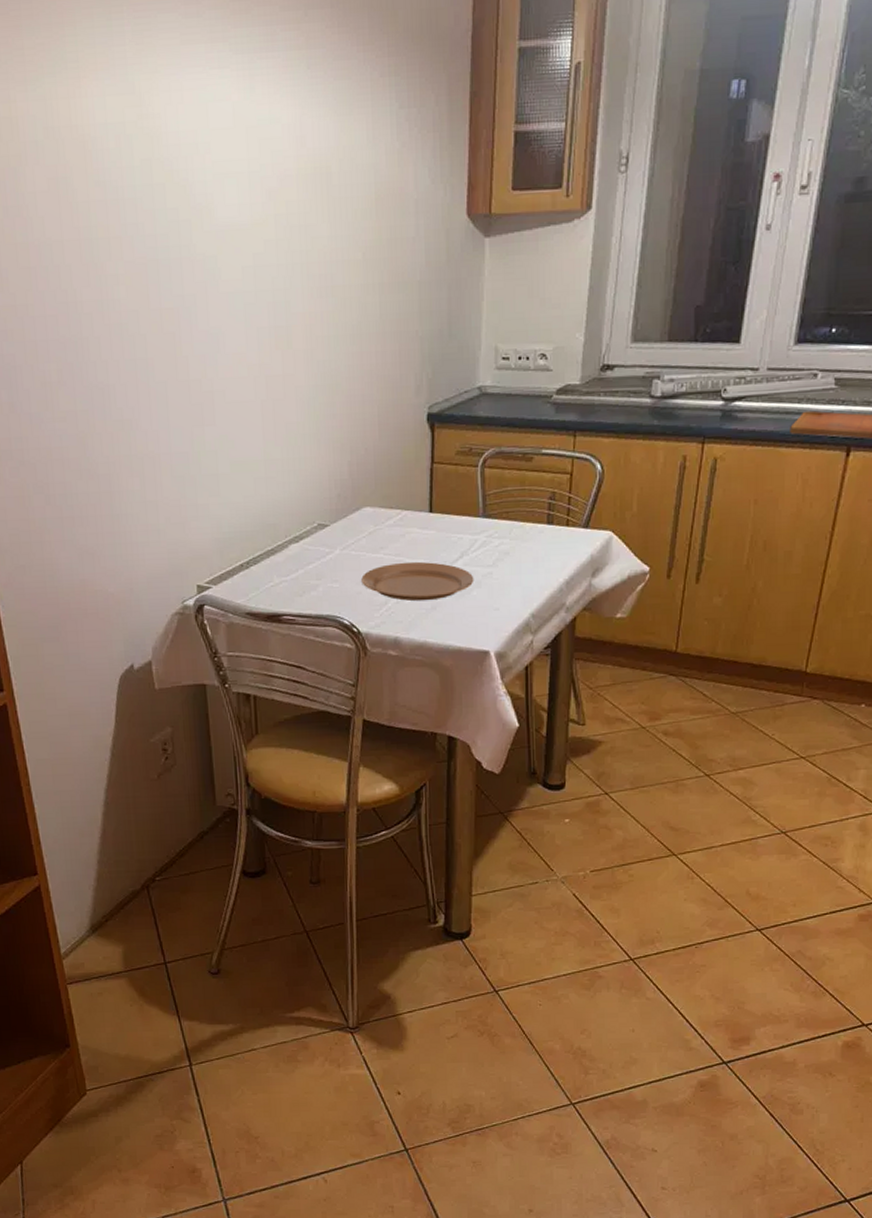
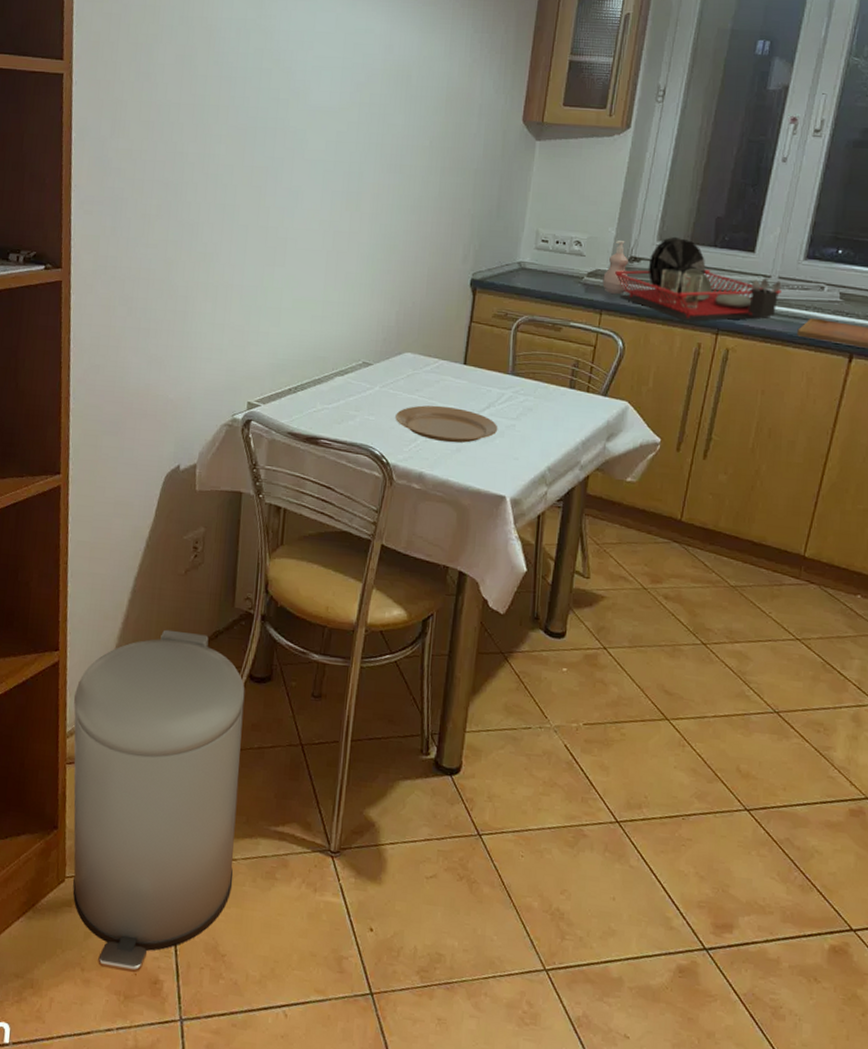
pedal bin: none [61,837,255,1166] -> present [73,629,245,973]
soap bottle: none [574,347,604,412] -> present [602,240,630,295]
dish rack: none [587,335,771,433] -> present [615,236,782,322]

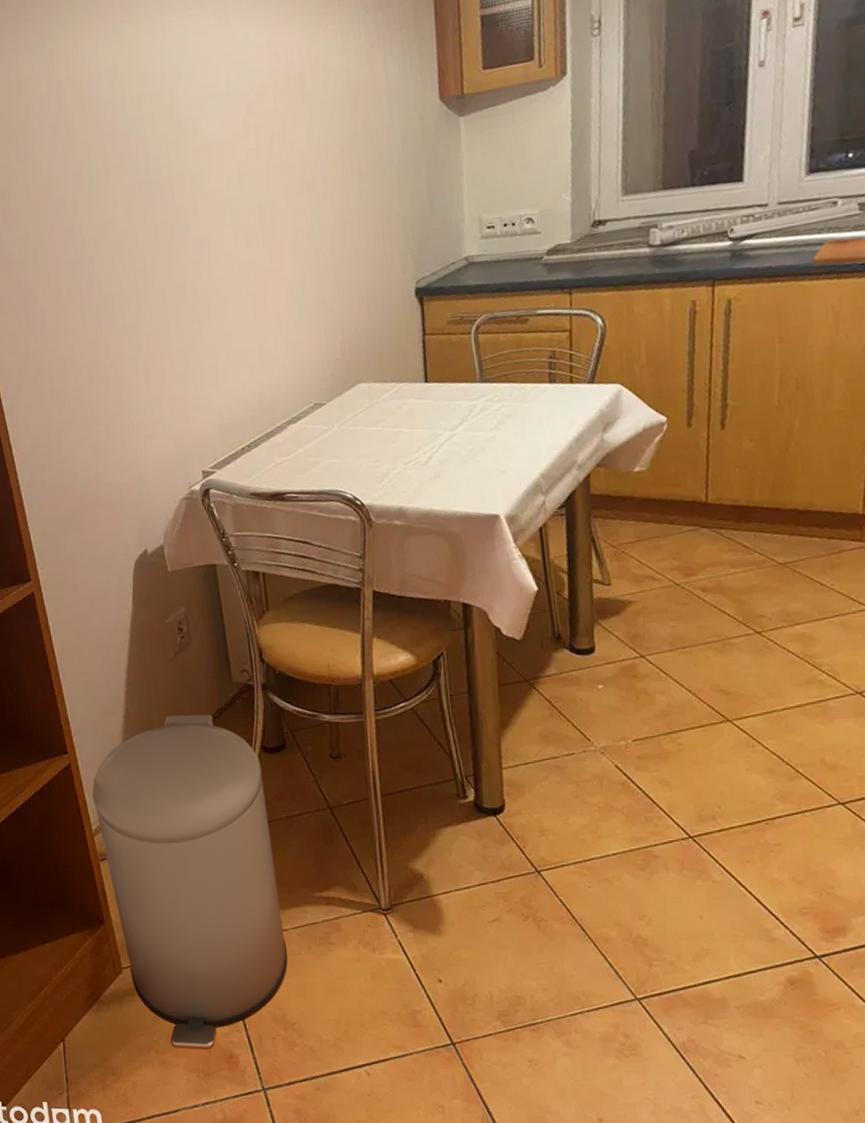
plate: present [395,405,498,443] -> none [361,430,477,471]
soap bottle: present [602,240,630,295] -> none [565,205,598,268]
dish rack: present [615,236,782,322] -> none [579,185,784,281]

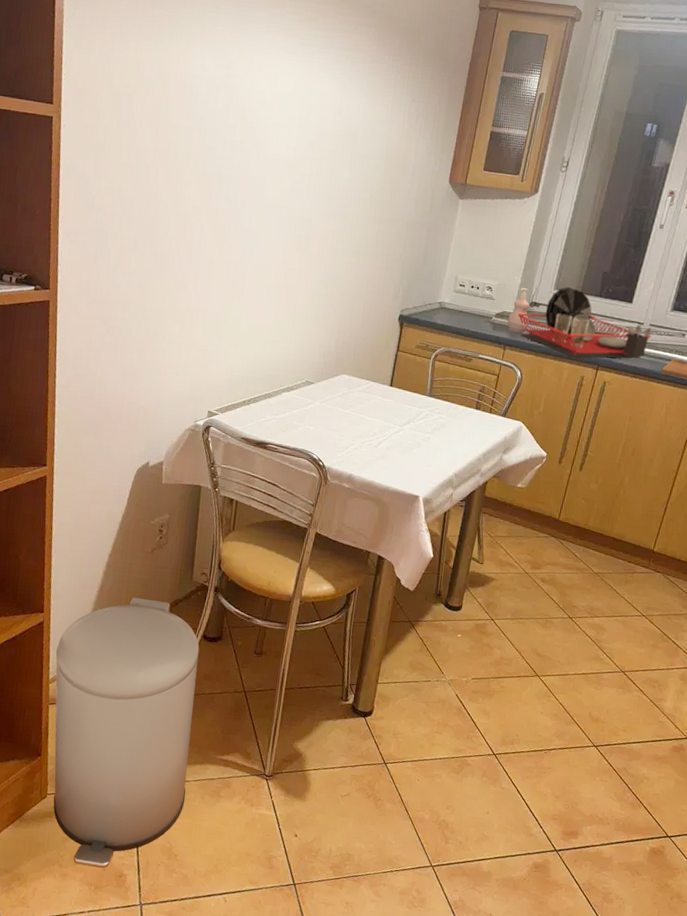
soap bottle: none [565,205,598,268] -> present [507,288,530,334]
dish rack: none [579,185,784,281] -> present [518,287,652,359]

